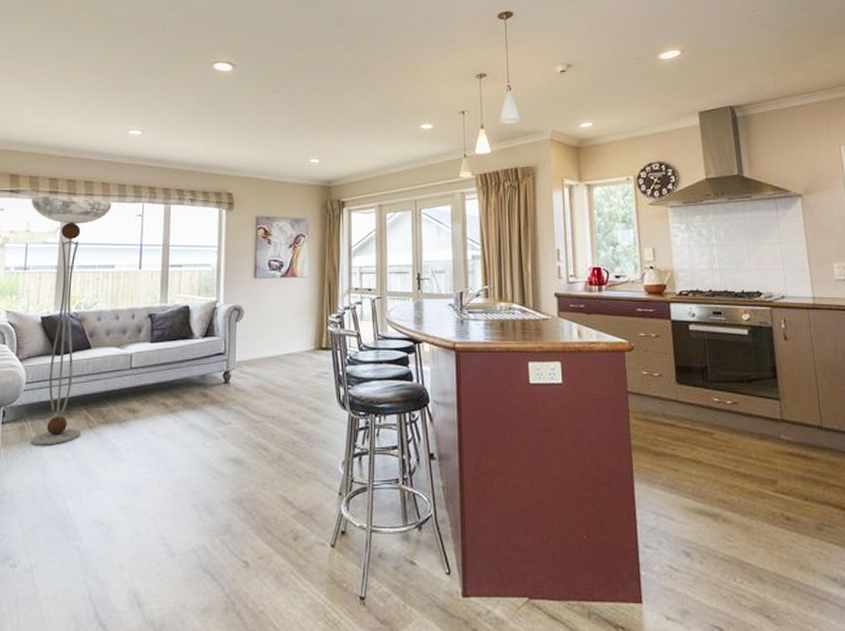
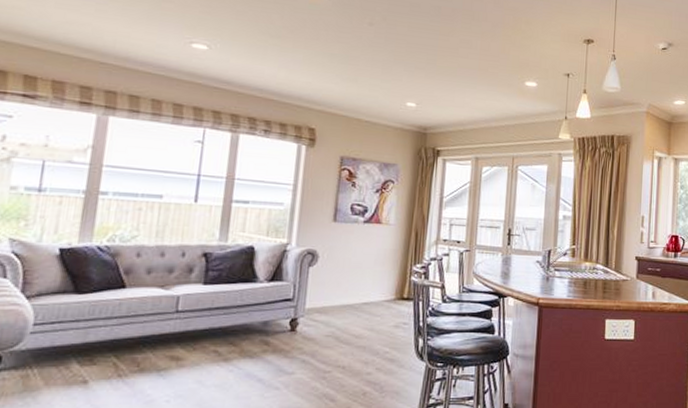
floor lamp: present [31,196,112,446] -> none [37,105,164,397]

